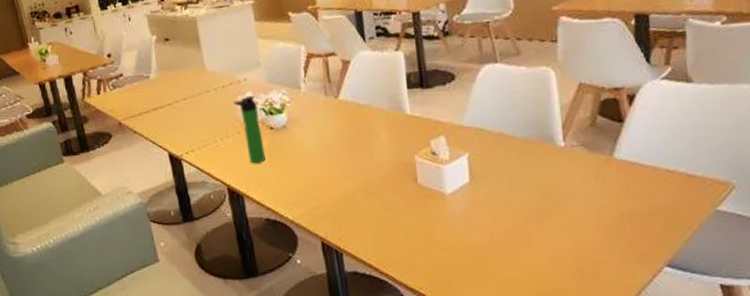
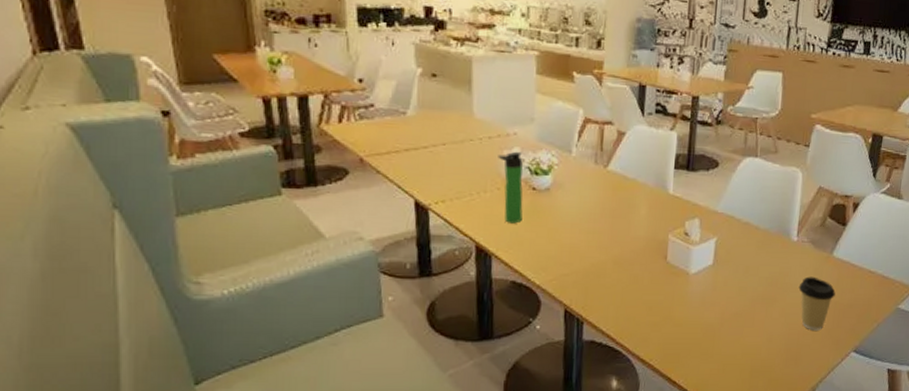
coffee cup: none [577,183,627,245] -> present [798,276,836,331]

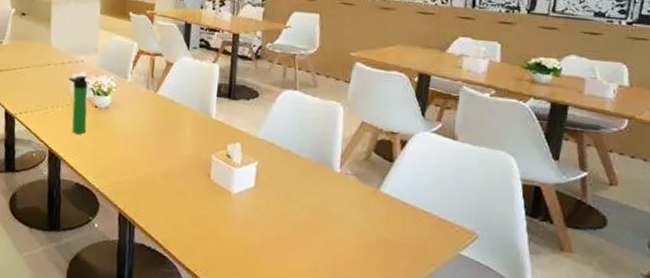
coffee cup: present [798,276,836,331] -> none [343,209,385,266]

